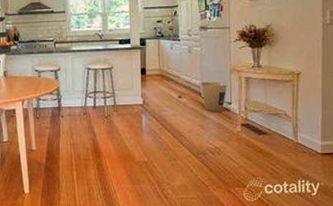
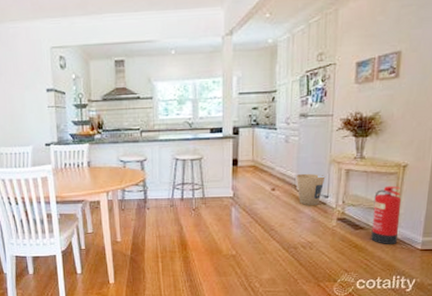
fire extinguisher: none [273,92,299,150] -> present [371,185,402,245]

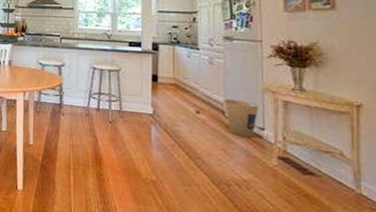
fire extinguisher: present [371,185,402,245] -> none [323,126,364,203]

